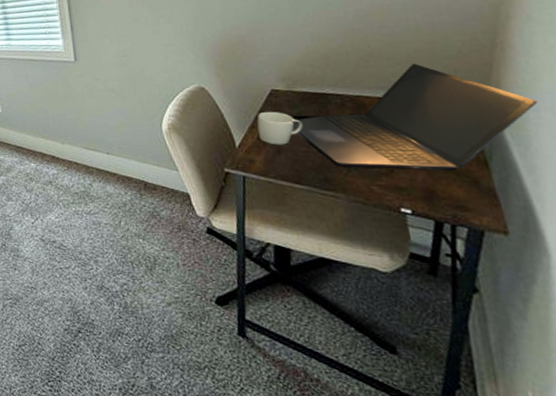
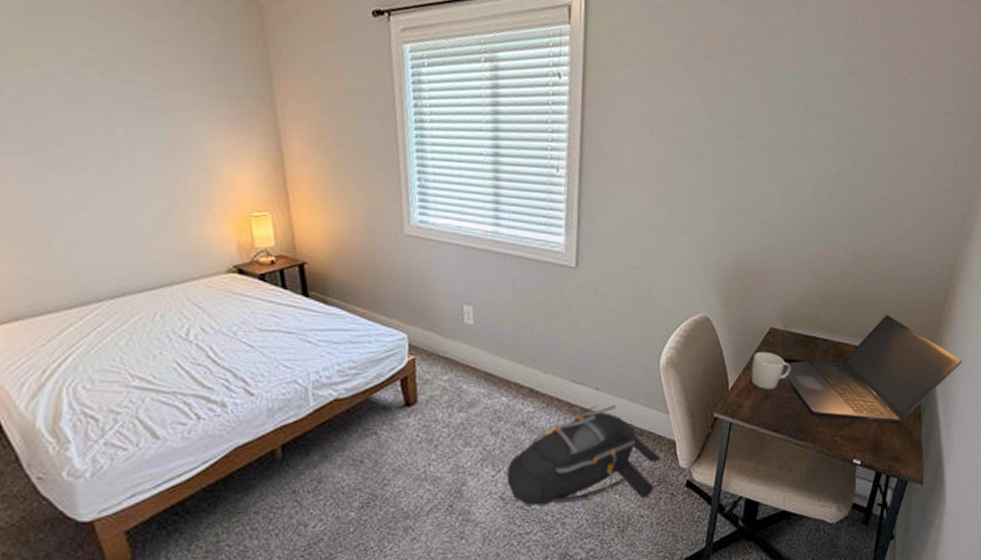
backpack: none [43,165,178,246] -> present [506,405,662,506]

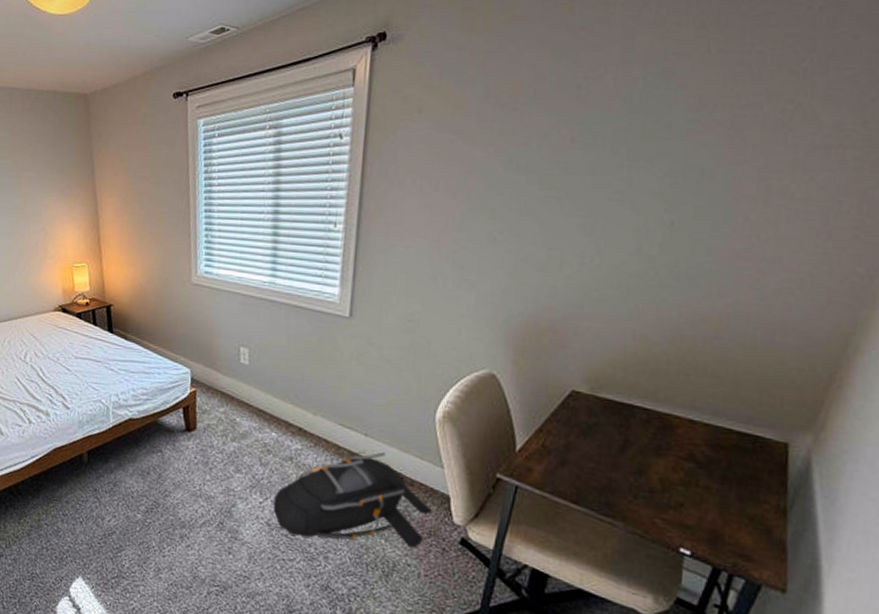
mug: present [752,351,791,390] -> none [545,414,598,457]
laptop: present [782,314,963,424] -> none [584,386,860,517]

